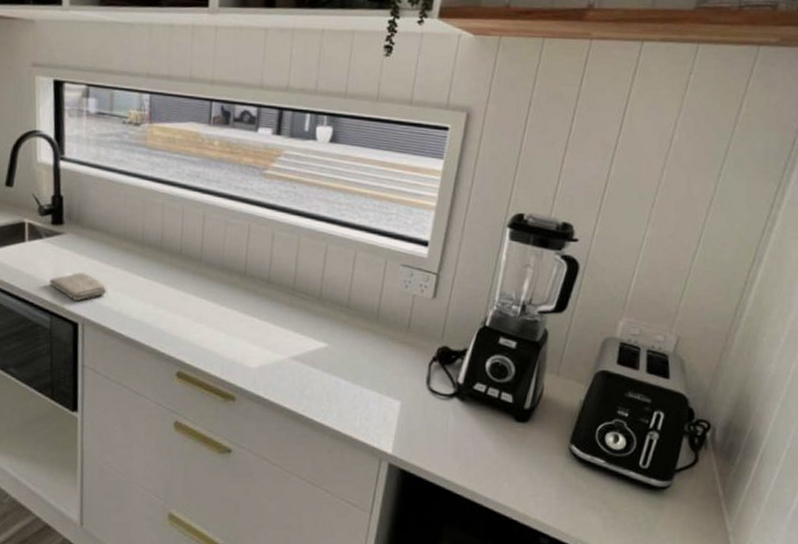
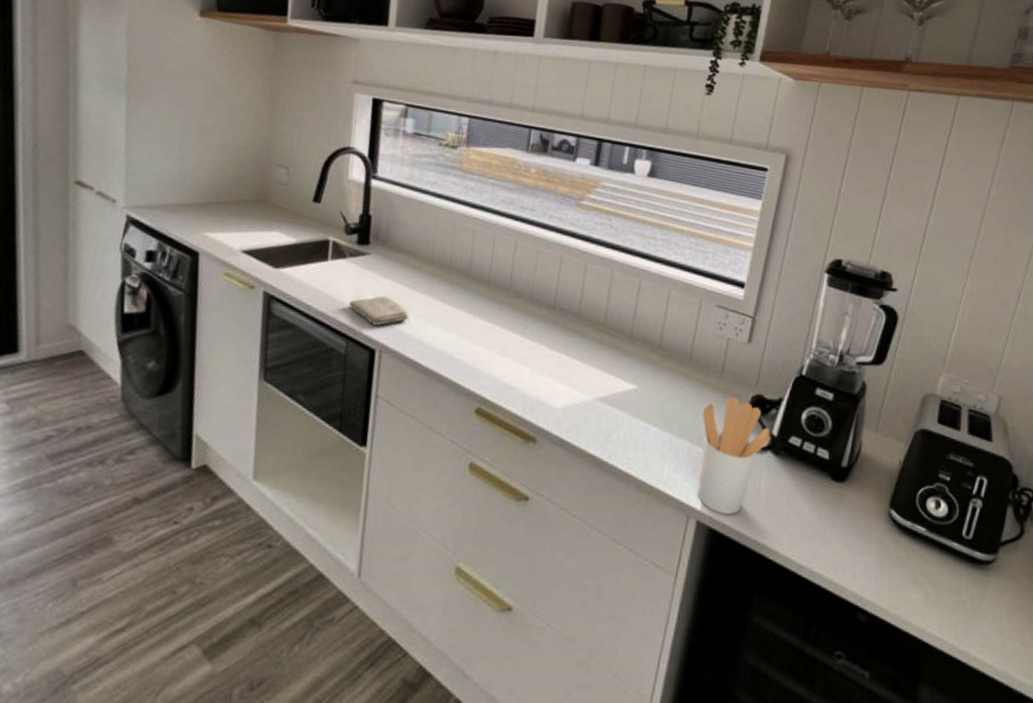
utensil holder: none [389,350,457,456] -> present [698,397,771,515]

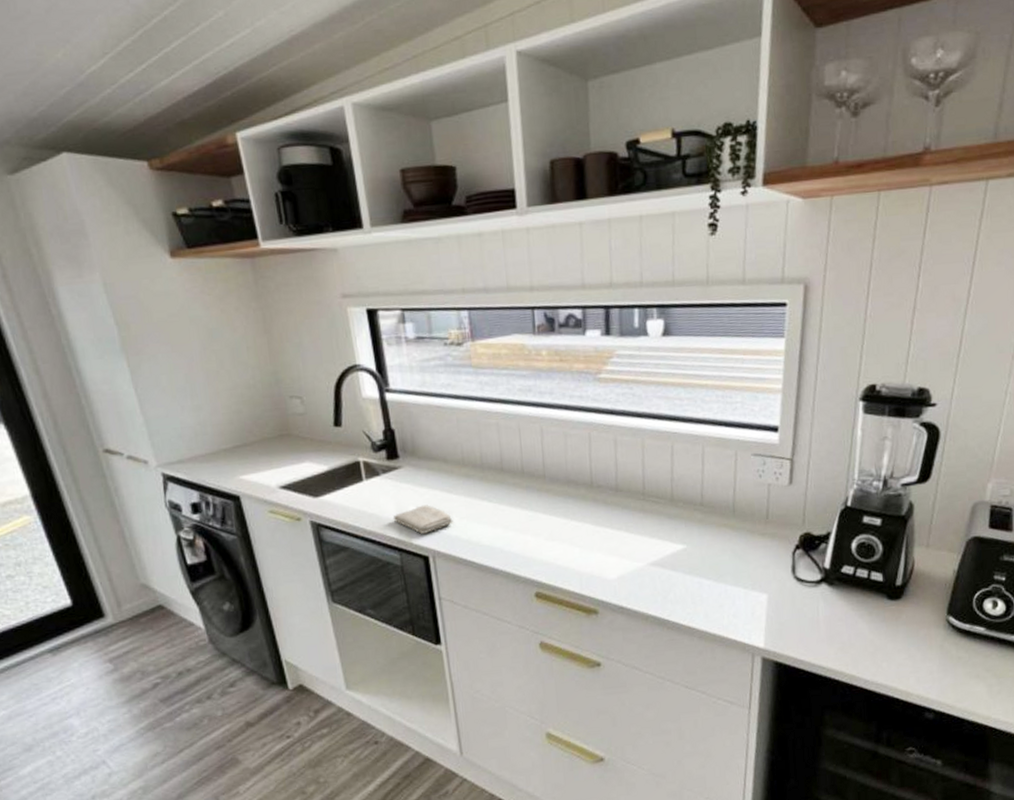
utensil holder: present [698,397,771,515] -> none [753,539,824,648]

